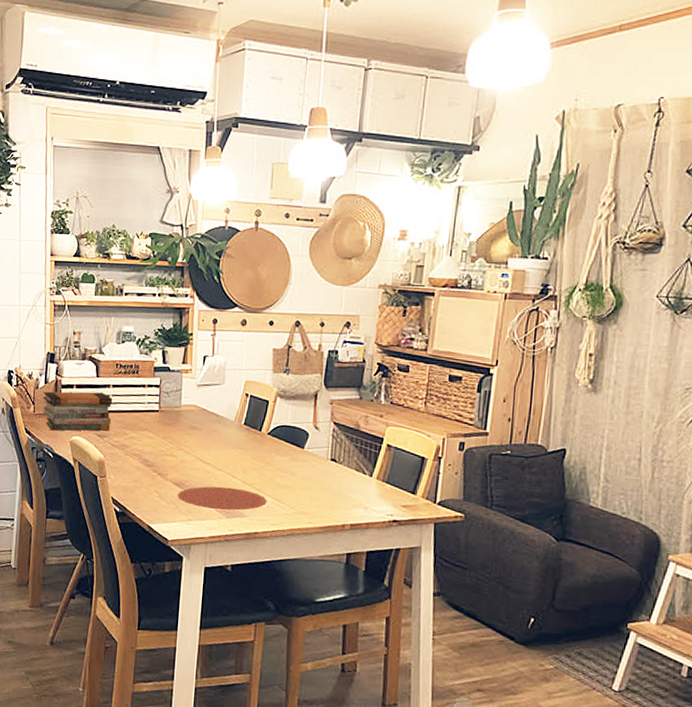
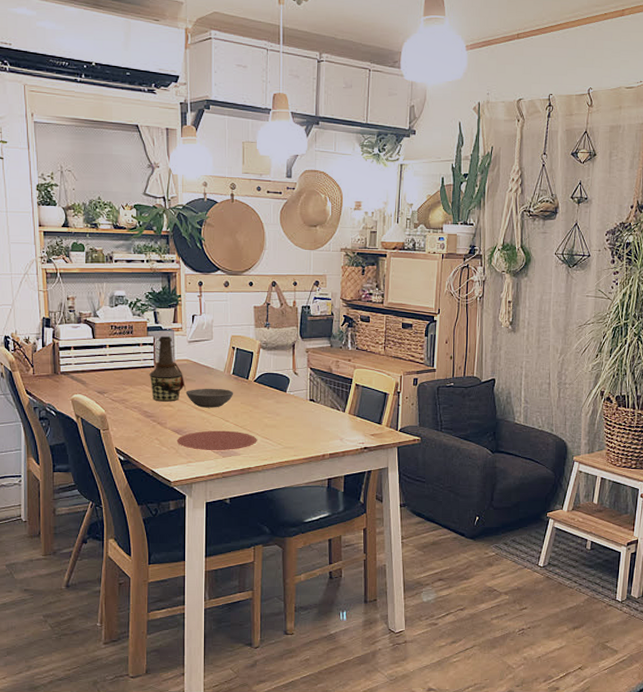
book stack: present [42,391,113,431] -> none [41,352,110,390]
bottle: none [152,377,192,451] -> present [149,335,187,402]
soup bowl: none [190,438,244,462] -> present [185,388,234,408]

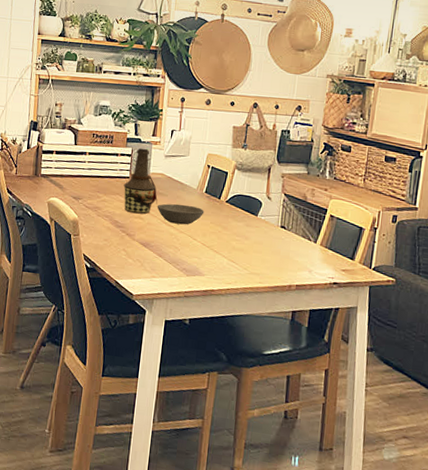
plate: present [176,430,257,451] -> none [143,246,223,270]

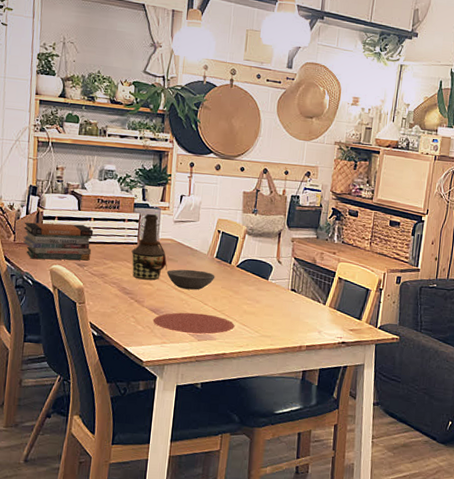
book stack: none [24,156,89,194] -> present [23,222,94,261]
plate: none [143,246,223,270] -> present [152,312,235,335]

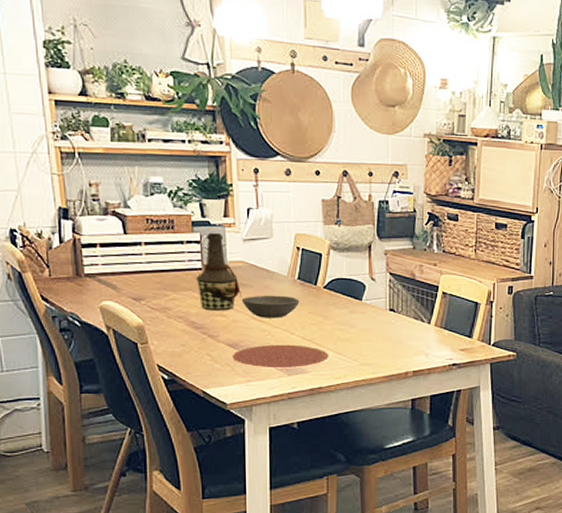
book stack: present [23,222,94,261] -> none [58,251,148,296]

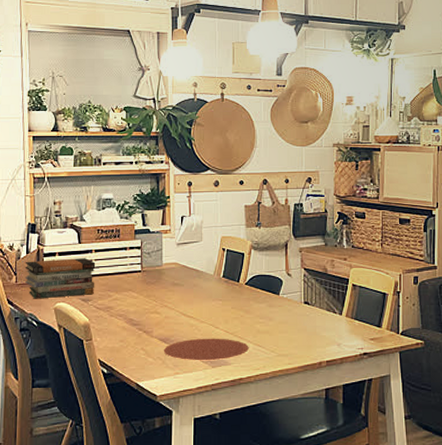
book stack: none [58,251,148,296] -> present [25,258,96,299]
bottle: present [196,232,243,311] -> none [136,238,174,309]
soup bowl: present [241,295,300,318] -> none [173,292,224,314]

